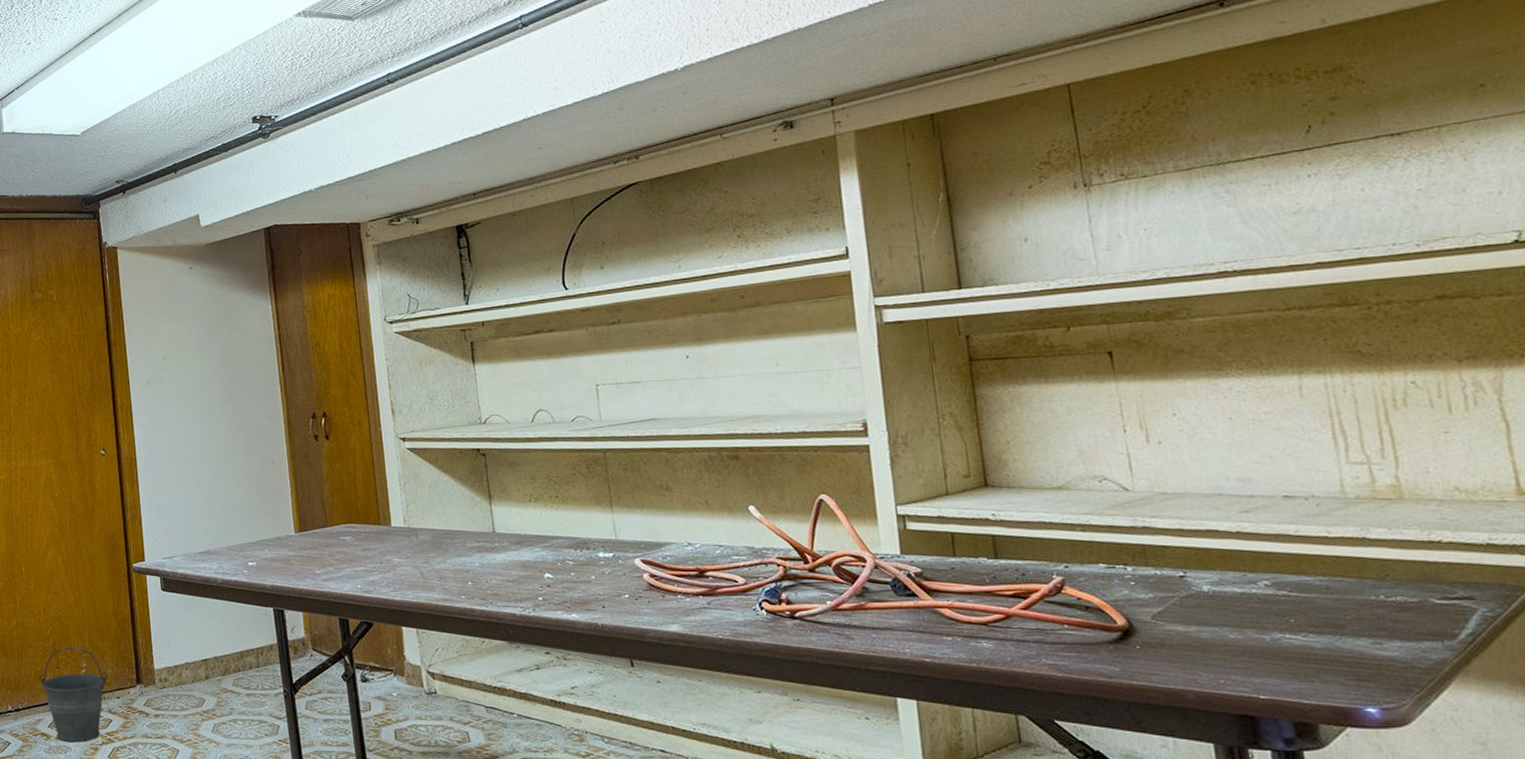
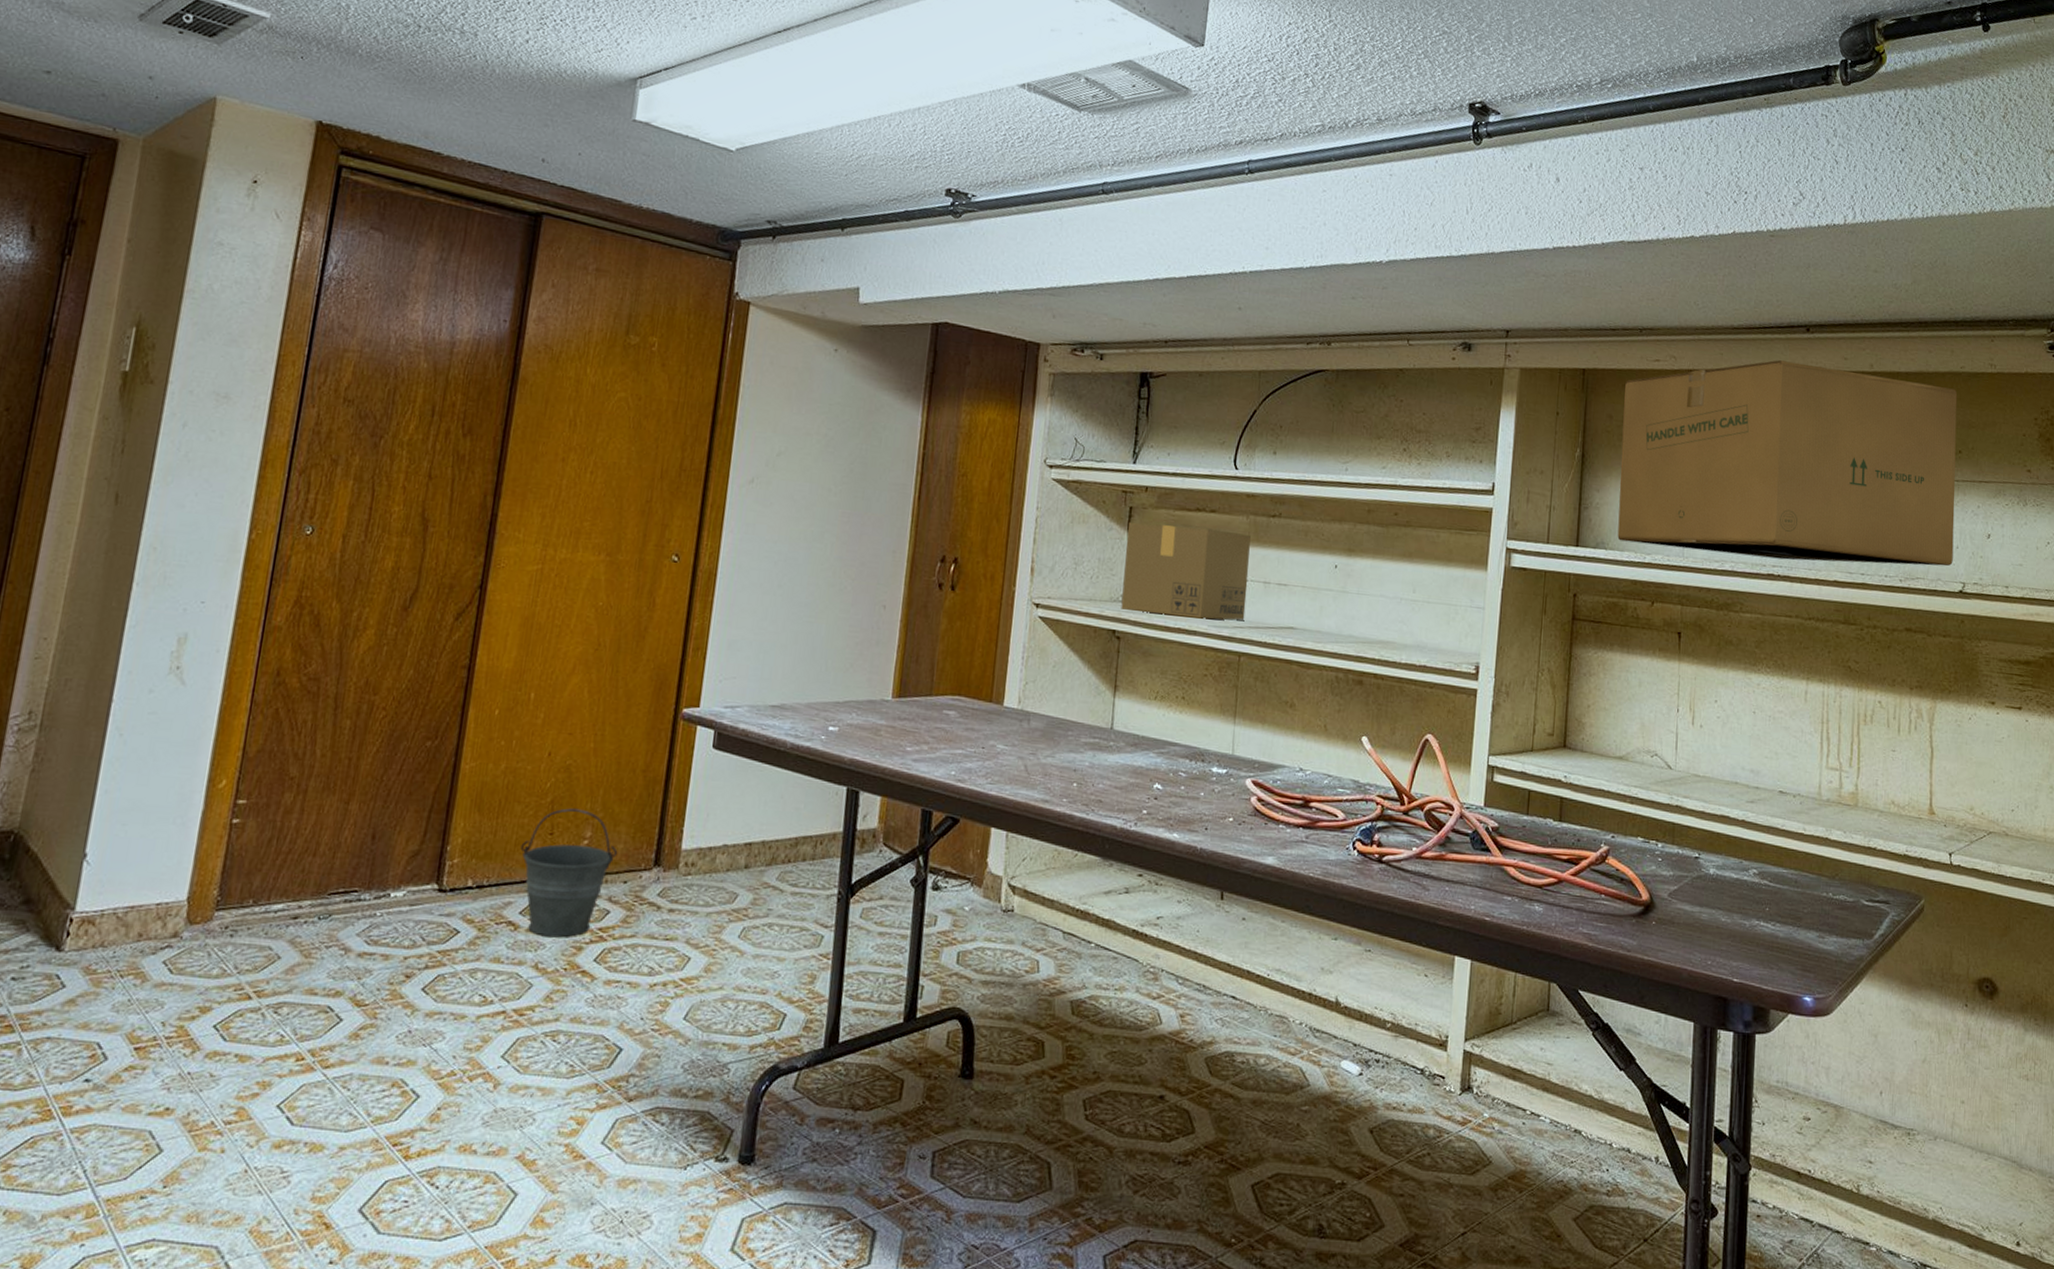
cardboard box: none [472,344,603,430] -> present [1121,521,1251,620]
box: none [986,17,1497,274] -> present [1617,360,1958,567]

